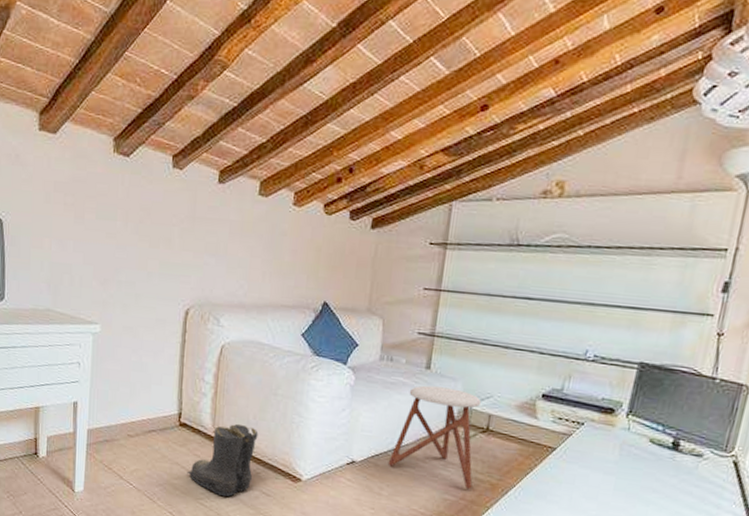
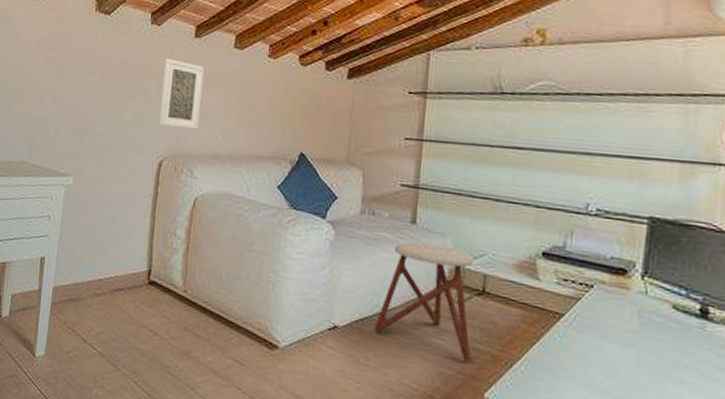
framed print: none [183,205,229,279] -> present [158,59,204,130]
boots: present [187,423,259,497] -> none [155,282,232,366]

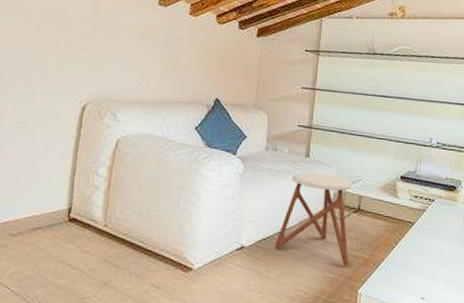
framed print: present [158,59,204,130] -> none [82,10,130,77]

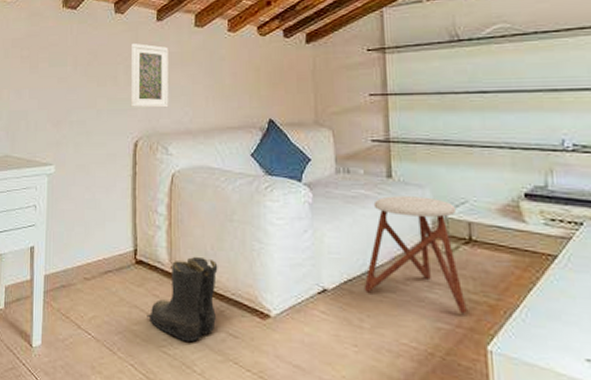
boots: none [73,215,151,294] -> present [147,256,218,343]
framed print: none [82,10,130,77] -> present [130,43,169,108]

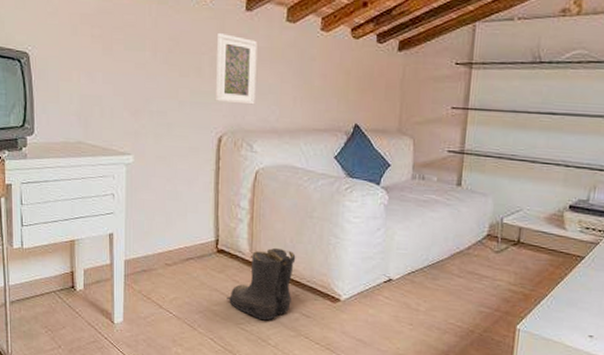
stool: present [364,196,467,315] -> none [424,202,512,301]

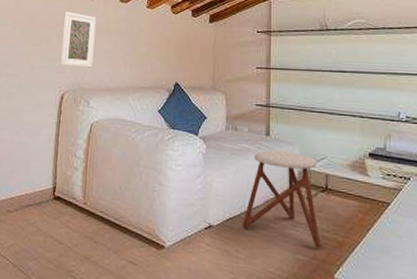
boots: present [226,247,296,321] -> none [60,194,124,268]
stool: none [424,202,512,301] -> present [242,150,321,249]

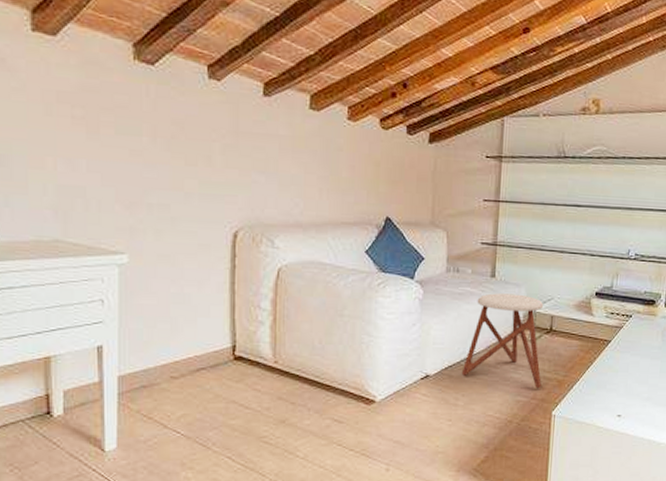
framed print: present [60,12,96,68] -> none [228,119,277,197]

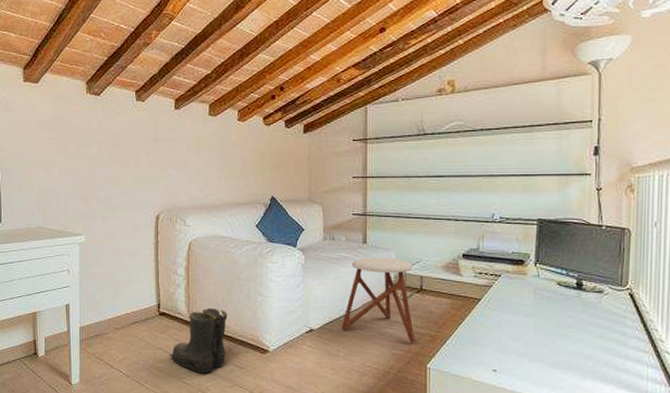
boots: none [246,350,326,431] -> present [169,307,228,374]

